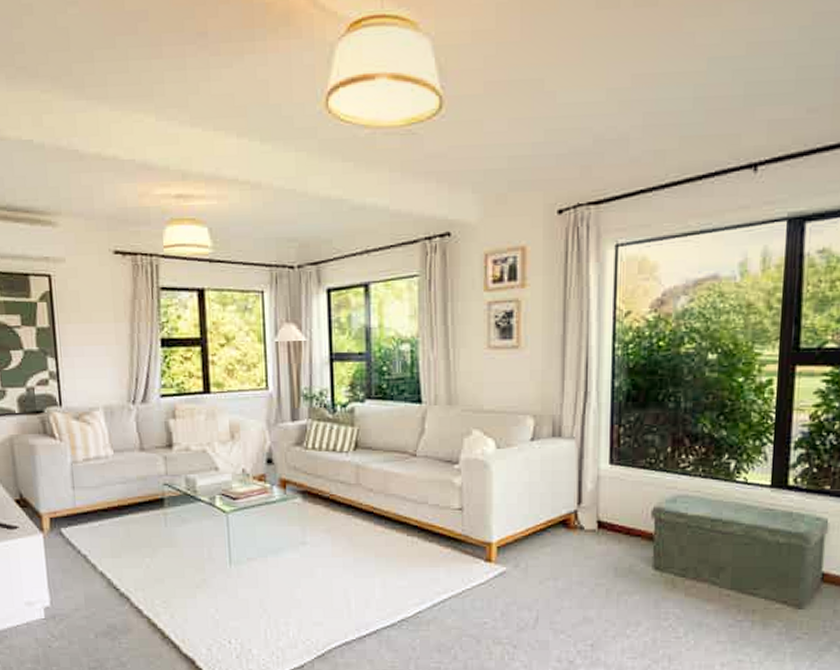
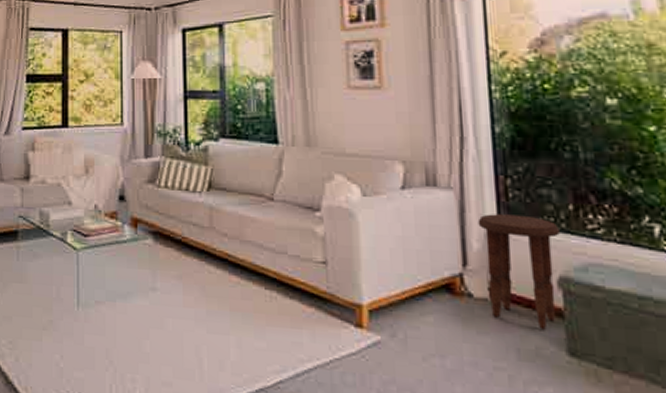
side table: none [593,458,658,551] -> present [477,214,560,330]

